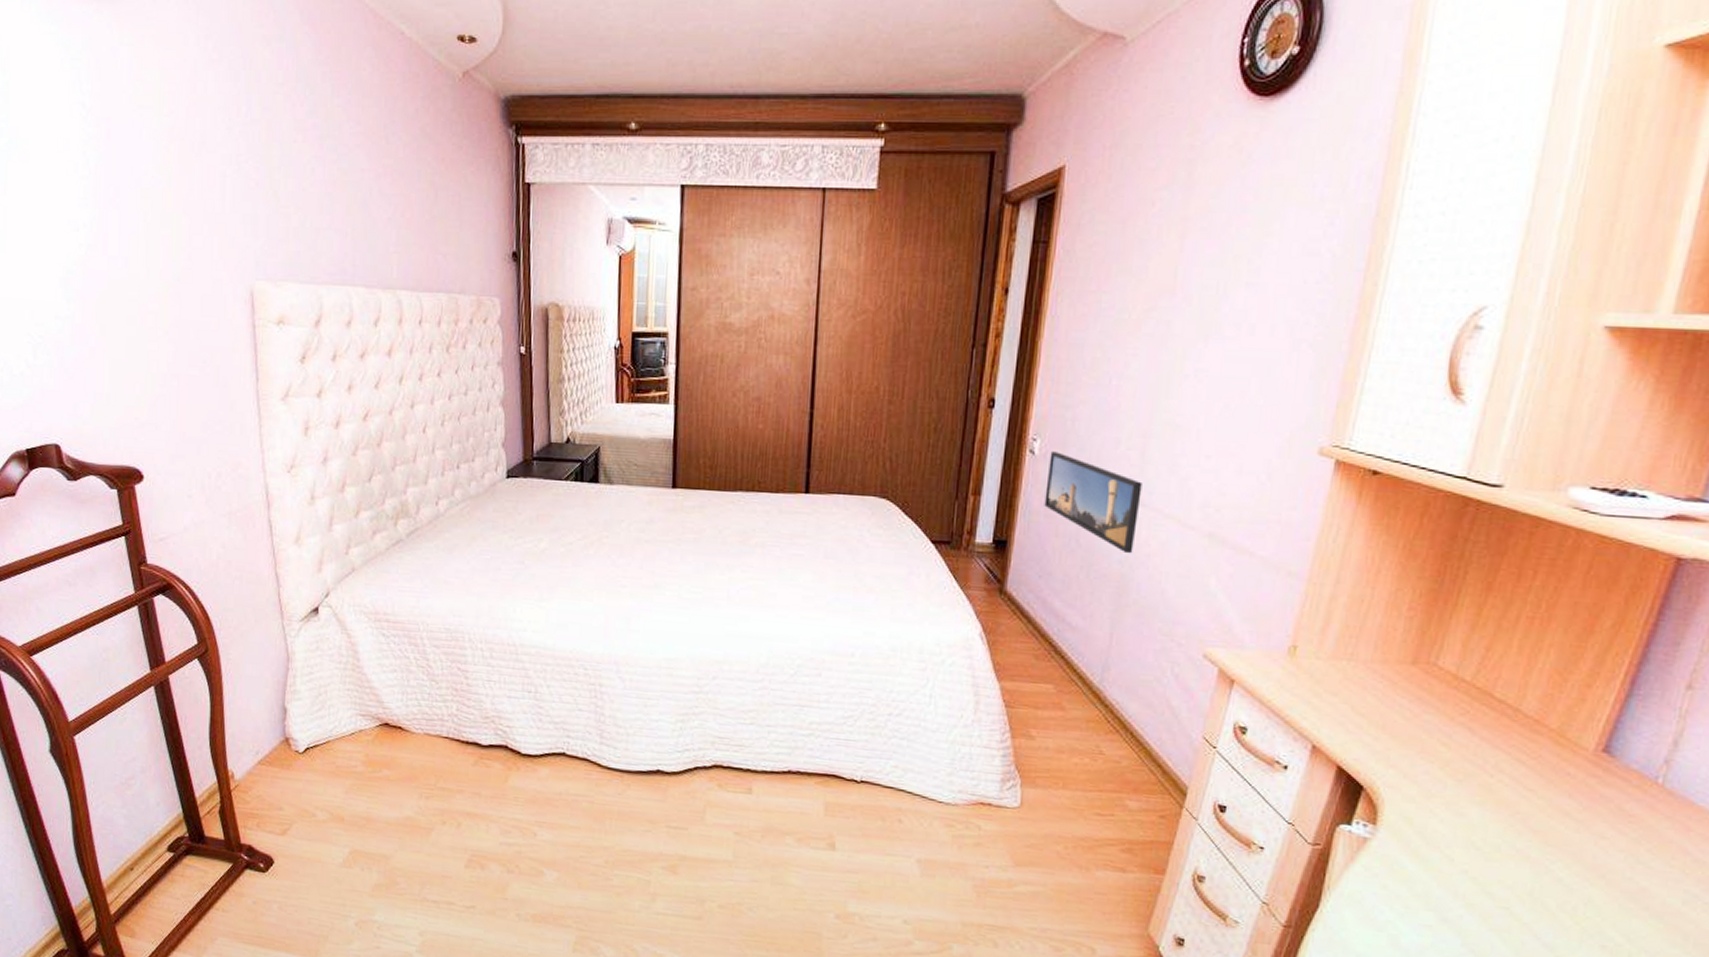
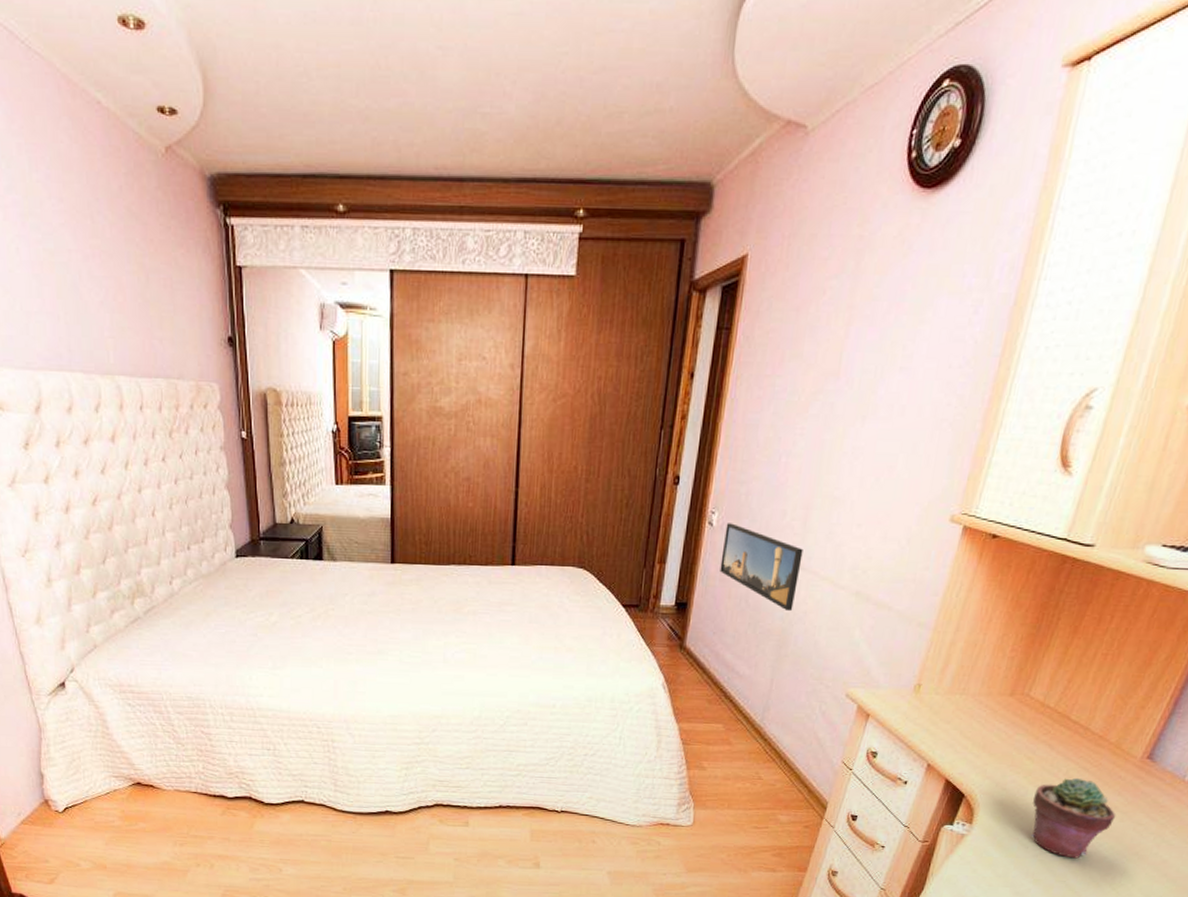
potted succulent: none [1454,772,1569,879] -> present [1031,777,1116,859]

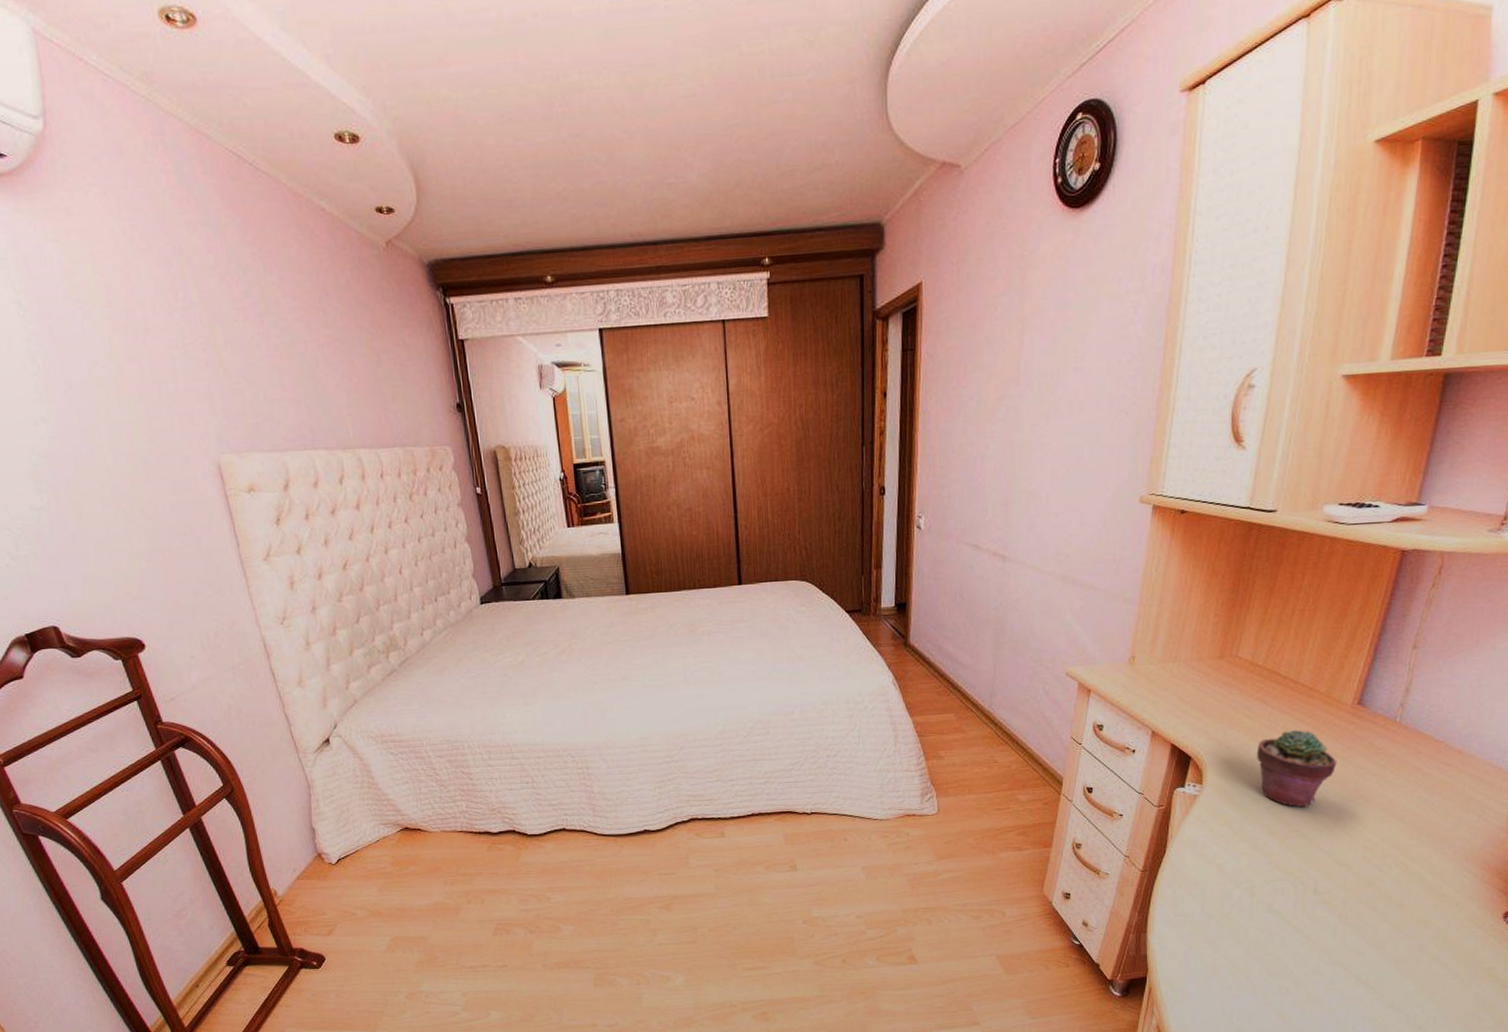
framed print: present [720,523,803,612] -> none [932,525,1008,601]

